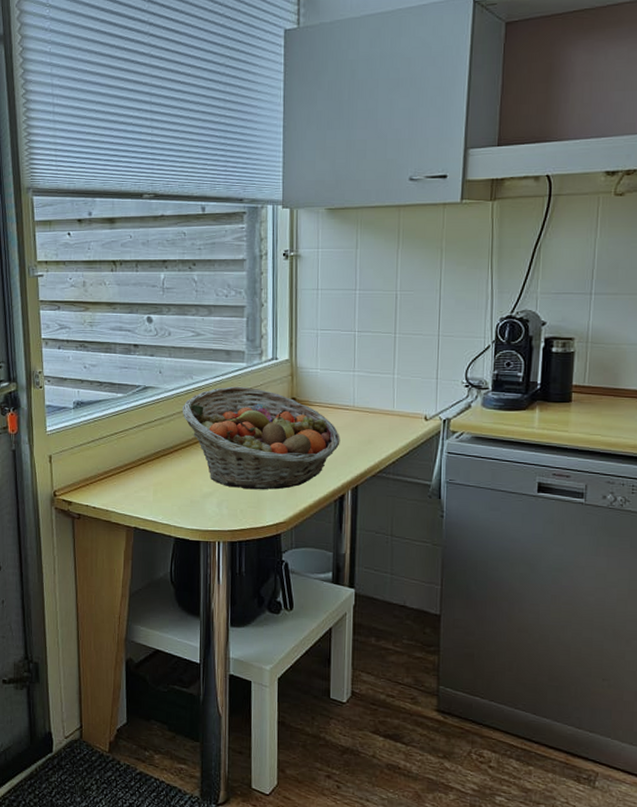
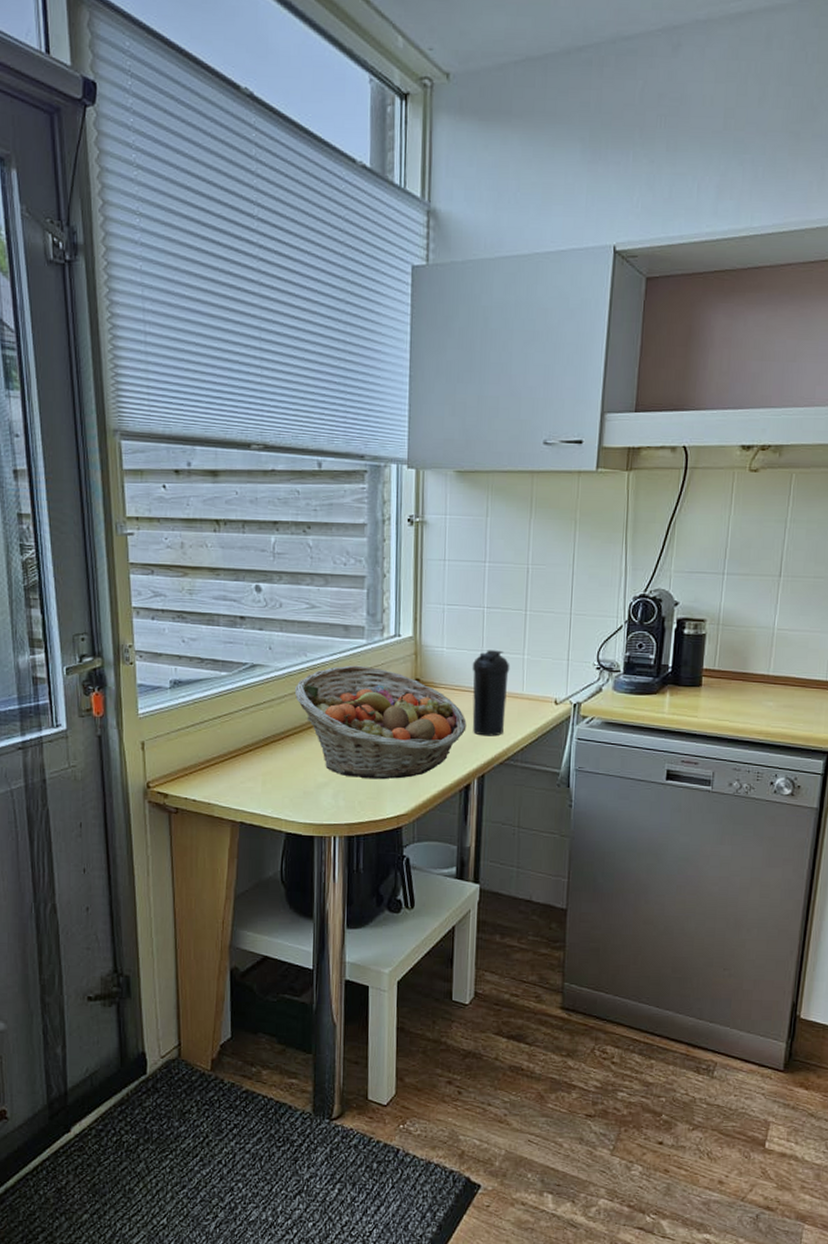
water bottle: none [344,370,381,451] -> present [472,650,510,736]

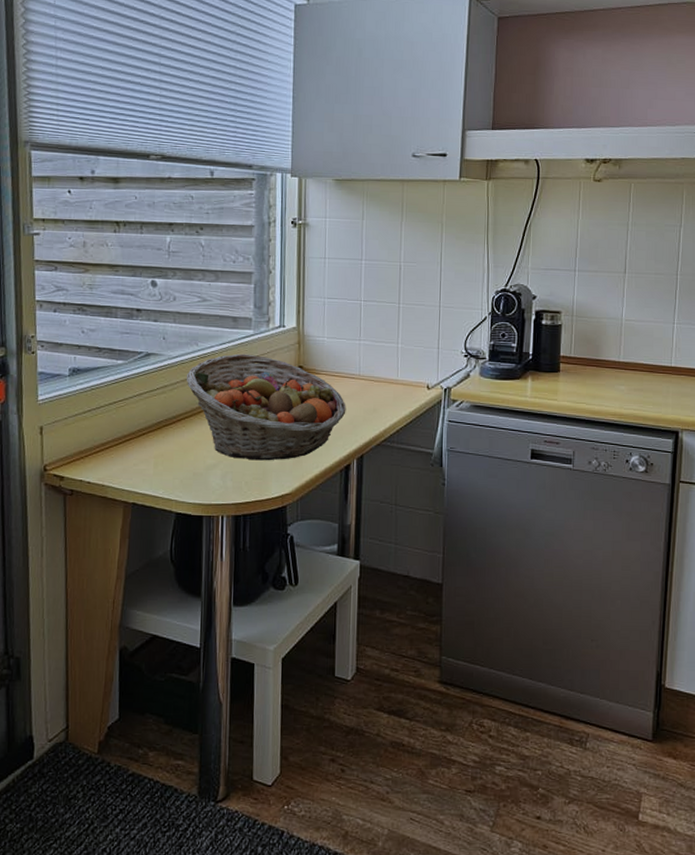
water bottle: present [472,650,510,736] -> none [350,339,386,419]

